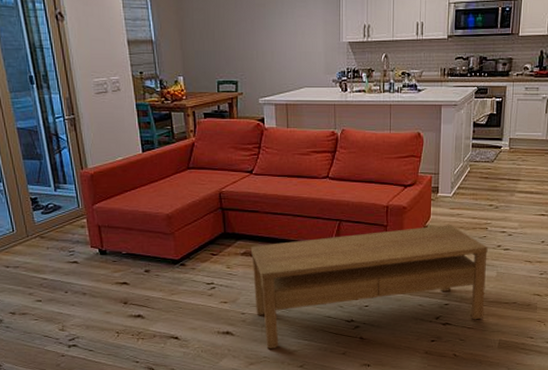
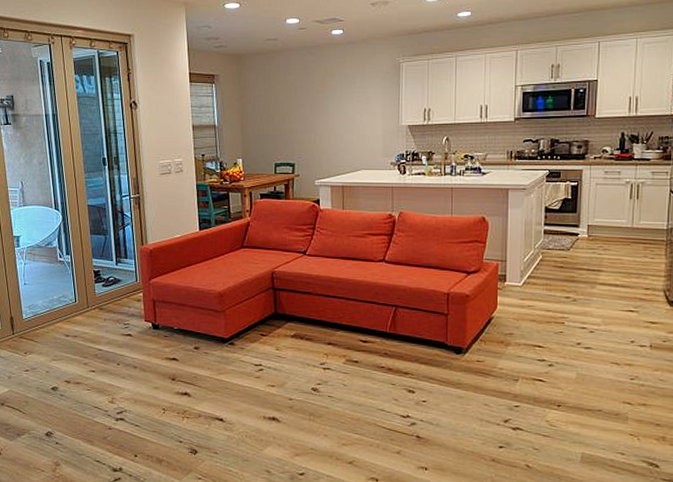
coffee table: present [250,225,488,350] -> none [301,316,565,441]

